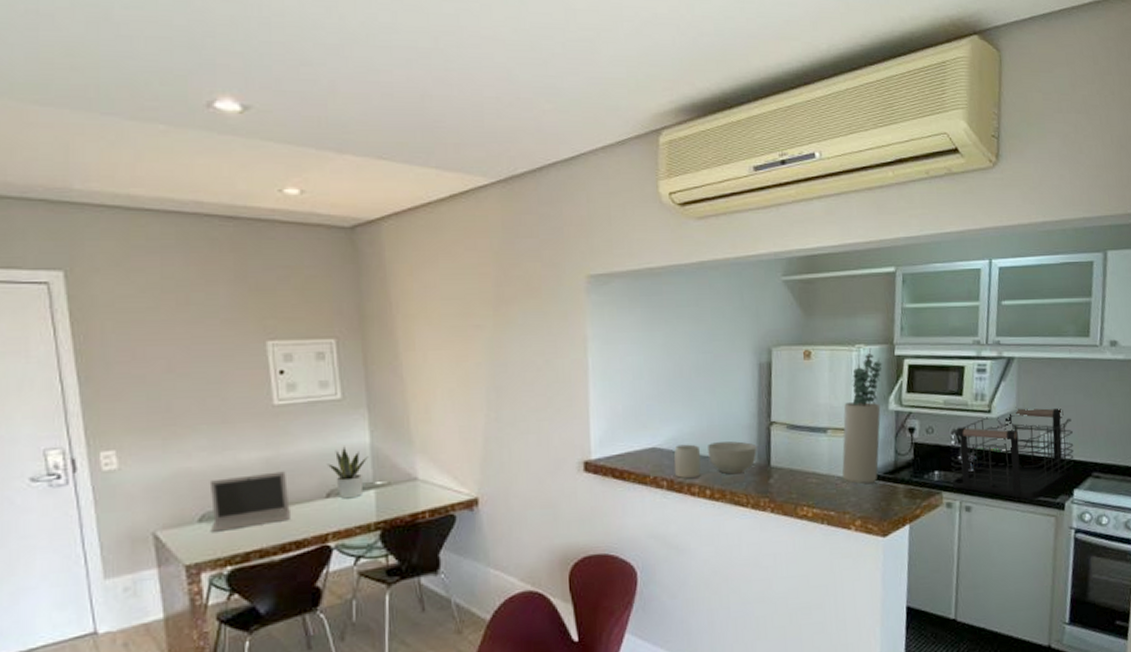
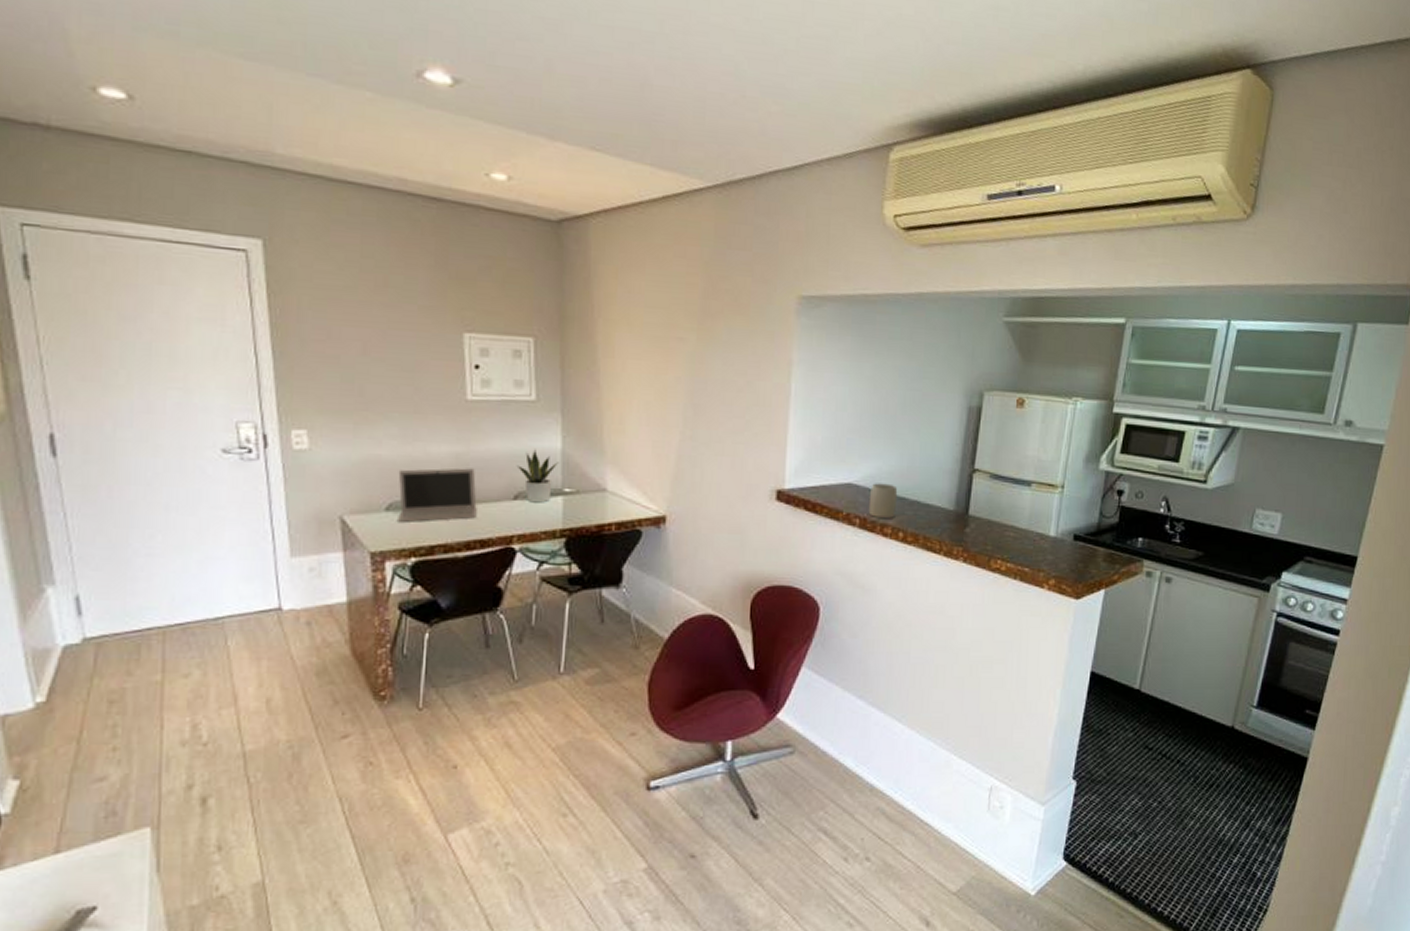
bowl: present [708,441,757,475] -> none [905,484,957,520]
vase: present [842,348,882,485] -> none [1041,402,1098,544]
dish rack: present [950,408,1074,499] -> none [1156,481,1291,577]

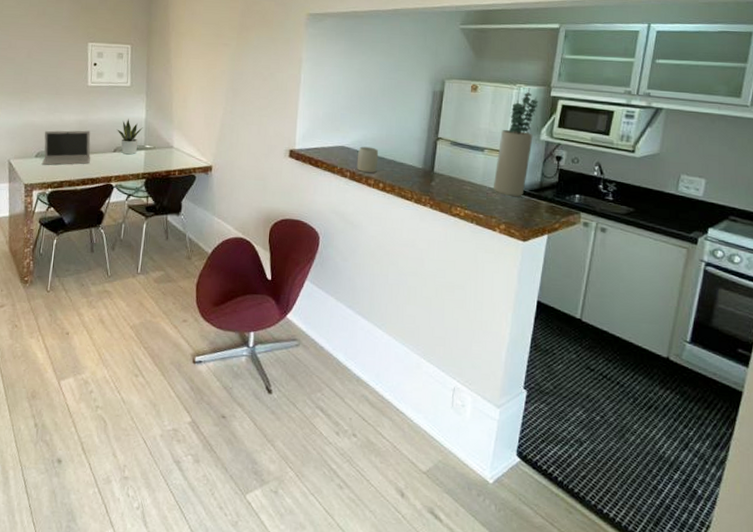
vase: none [1041,402,1098,544] -> present [493,88,539,197]

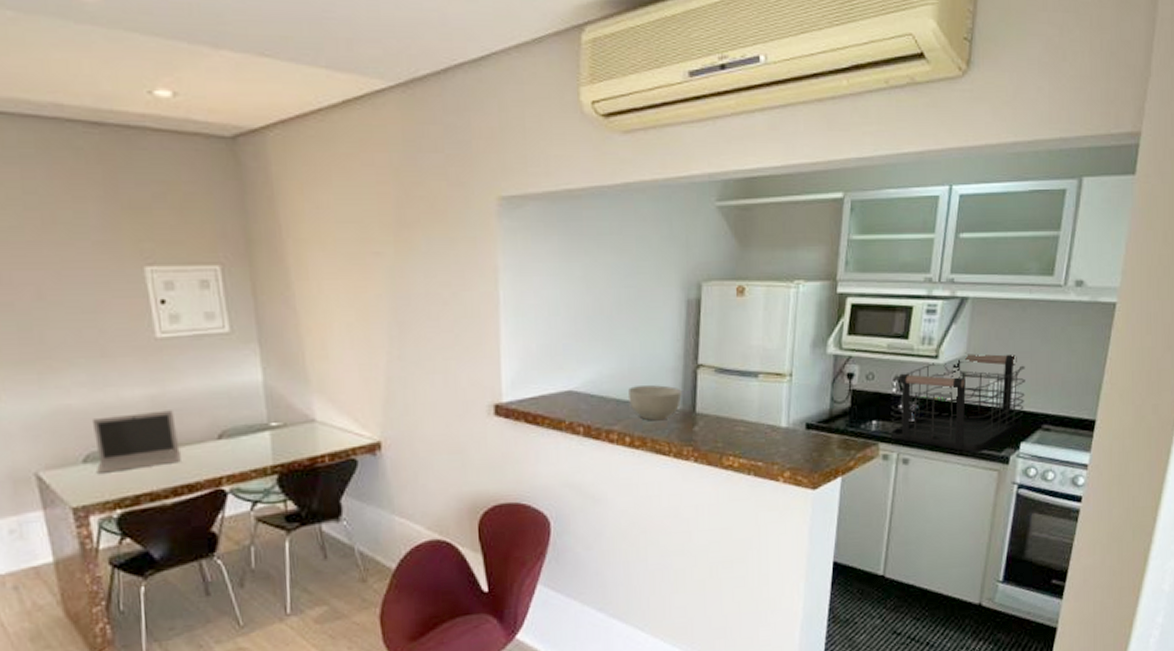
potted plant: present [116,119,143,155] -> none [217,384,261,441]
mug: present [356,146,379,173] -> none [591,387,621,425]
bowl: none [384,148,424,175] -> present [628,385,682,421]
vase: present [493,88,539,197] -> none [772,284,823,434]
dish rack: none [592,152,713,231] -> present [891,353,1025,452]

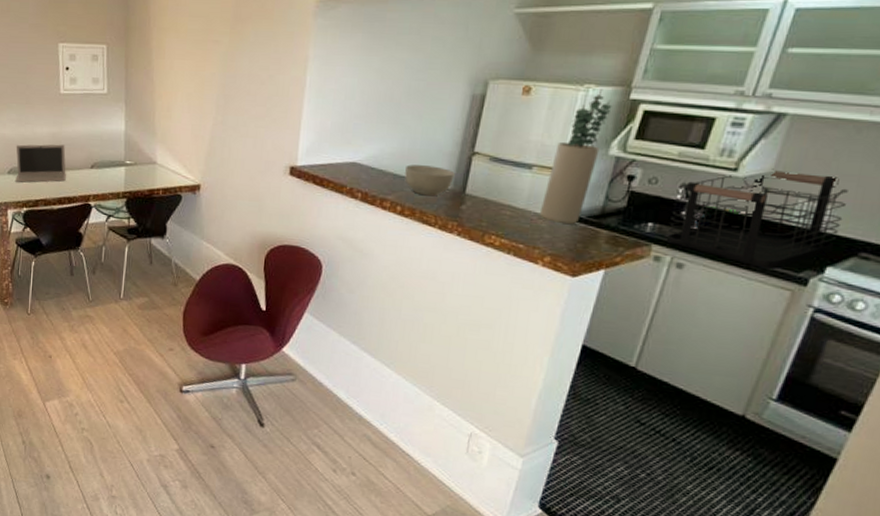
vase: none [772,284,823,434] -> present [539,89,612,225]

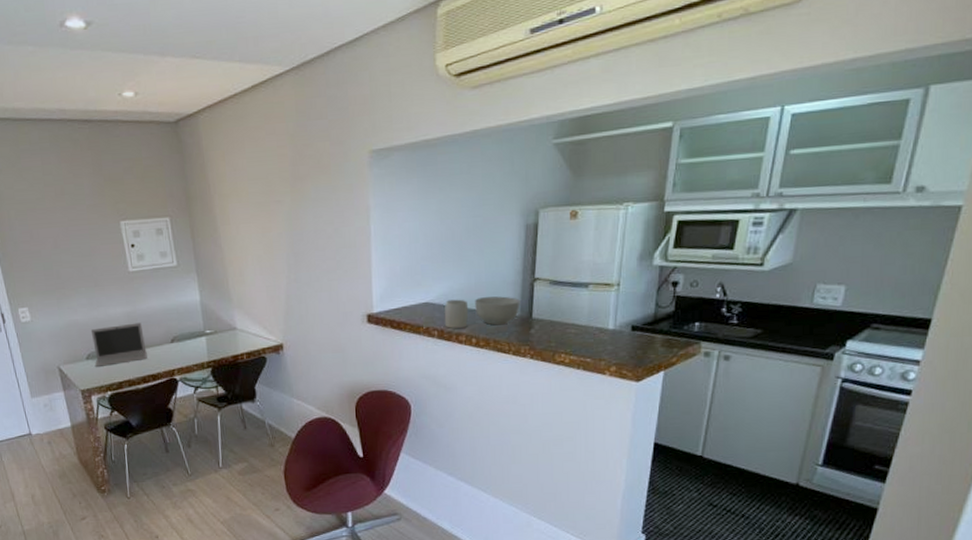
mug: none [369,162,398,194] -> present [444,299,469,329]
vase: present [539,89,612,225] -> none [600,205,650,335]
dish rack: present [667,170,848,269] -> none [713,260,855,350]

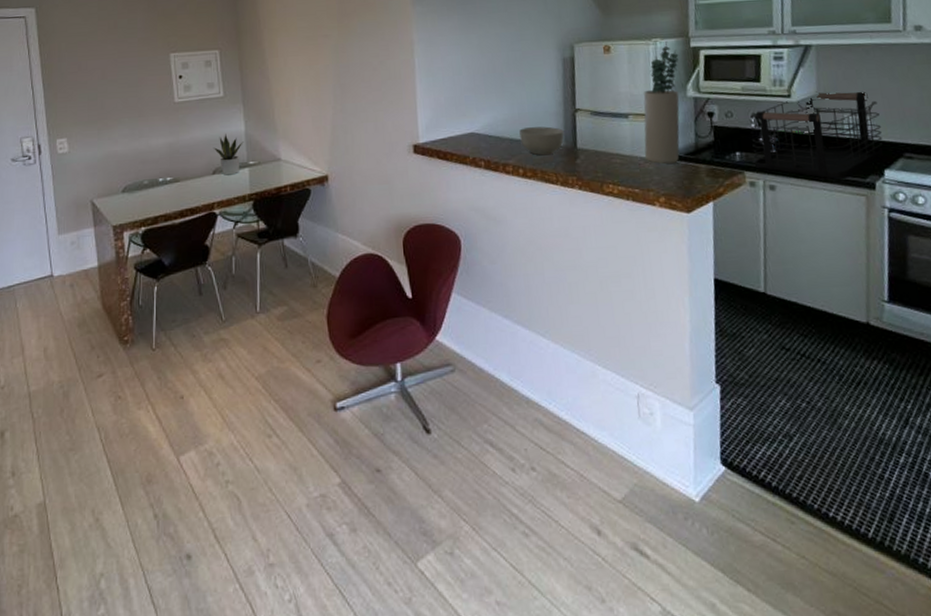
laptop: present [90,322,147,368] -> none [129,153,187,202]
potted plant: none [170,303,199,344] -> present [213,134,243,176]
mug: present [444,299,469,329] -> none [489,129,514,160]
vase: none [600,205,650,335] -> present [643,41,680,165]
dish rack: none [713,260,855,350] -> present [750,92,884,179]

